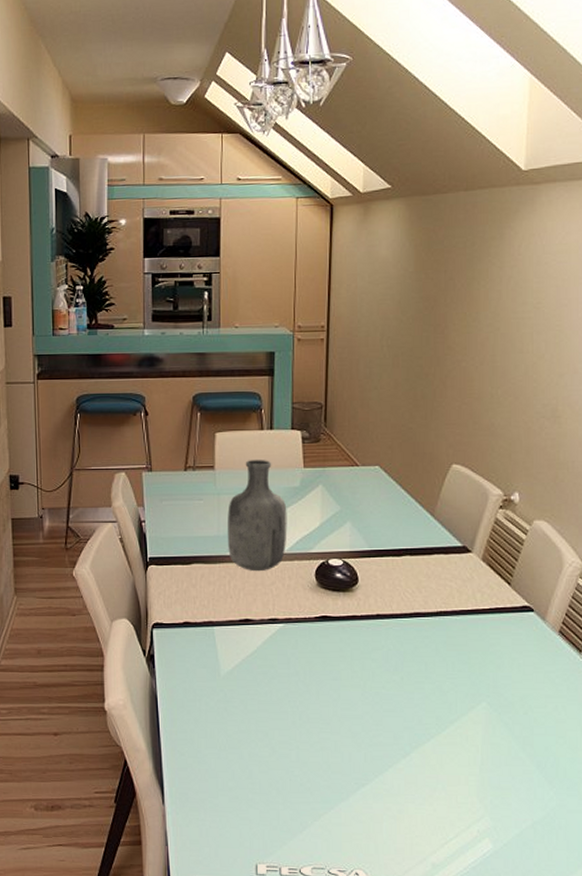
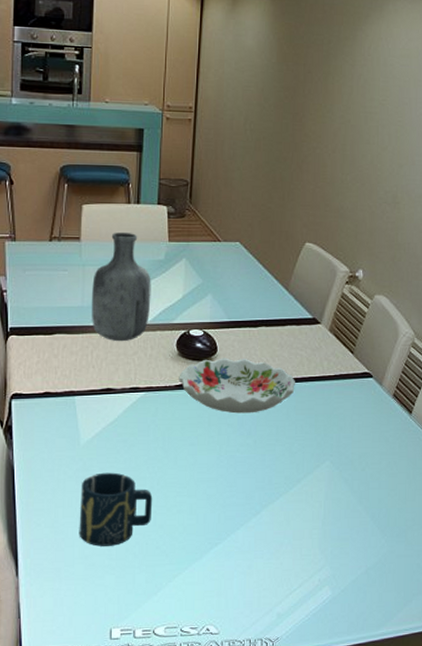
cup: none [222,704,295,780] -> present [79,472,153,546]
decorative bowl: none [318,589,446,648] -> present [179,358,296,414]

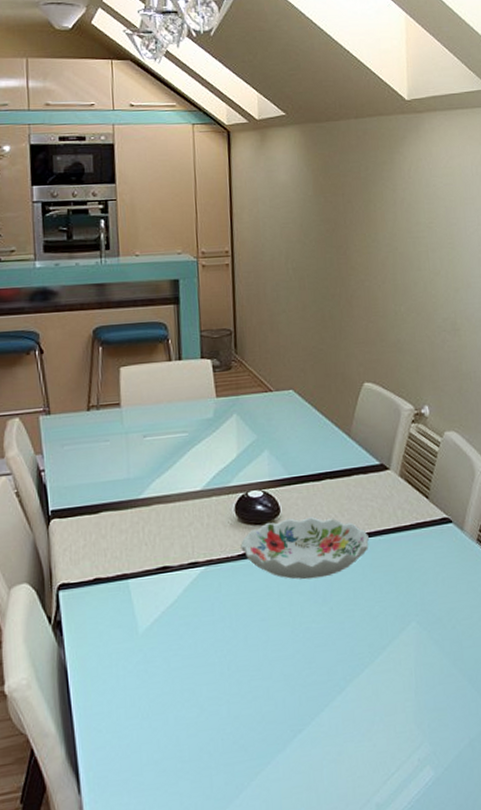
cup: present [79,472,153,546] -> none [143,661,225,749]
vase: present [91,231,151,342] -> none [137,392,203,514]

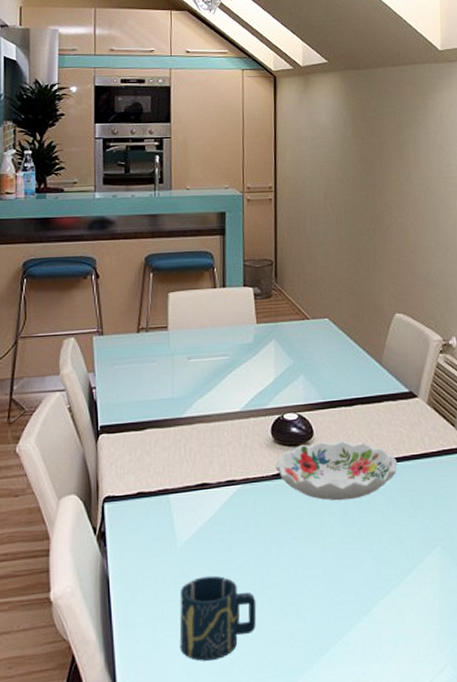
cup: none [143,661,225,749] -> present [179,575,257,661]

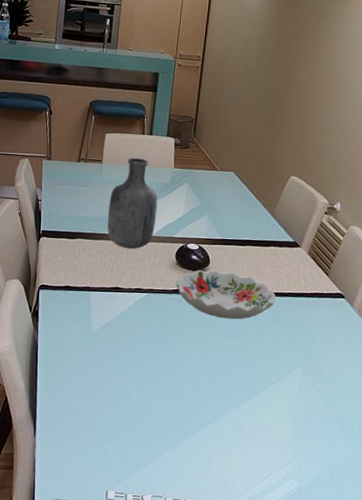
cup: present [179,575,257,661] -> none [86,357,148,420]
vase: none [181,317,243,433] -> present [107,157,158,249]

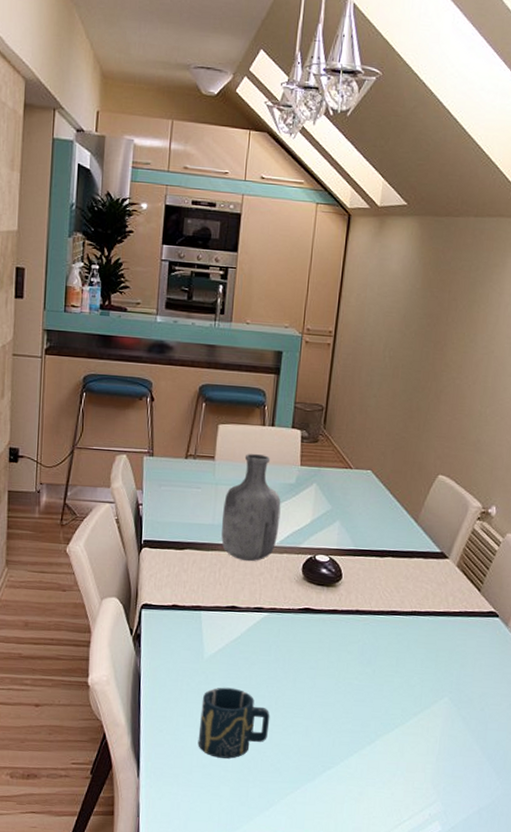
cup: none [86,357,148,420] -> present [198,687,270,759]
decorative bowl: present [176,269,276,320] -> none [302,585,420,643]

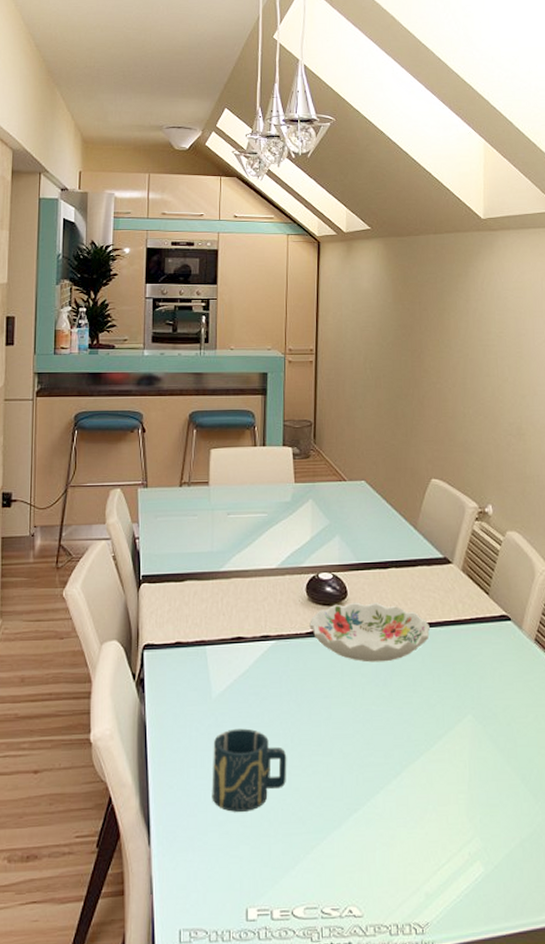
vase: present [221,453,281,562] -> none [220,474,279,588]
decorative bowl: none [302,585,420,643] -> present [309,602,431,663]

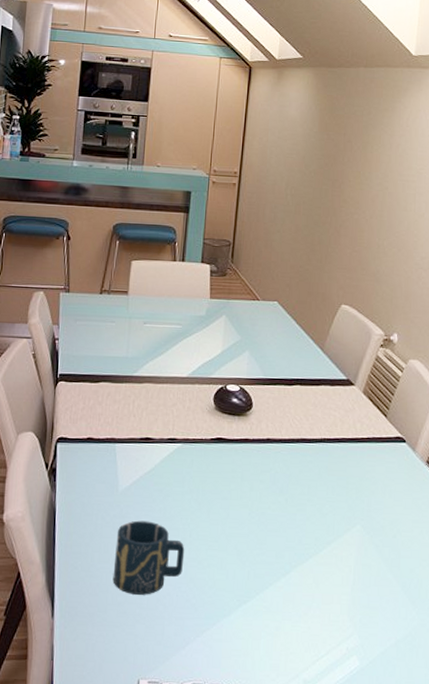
decorative bowl: present [309,602,431,663] -> none [214,414,329,471]

